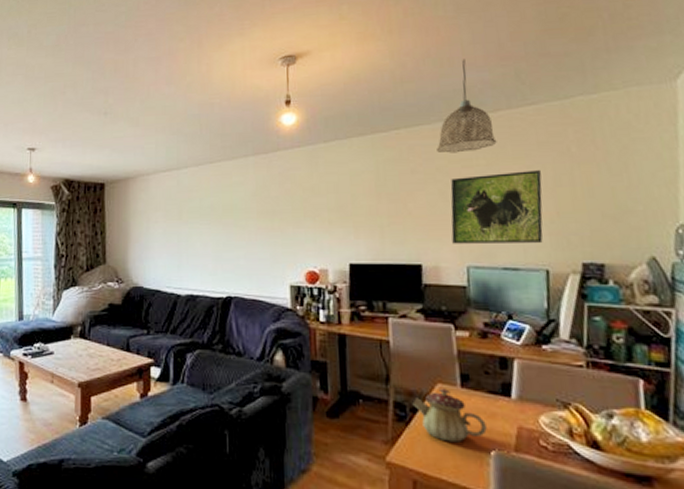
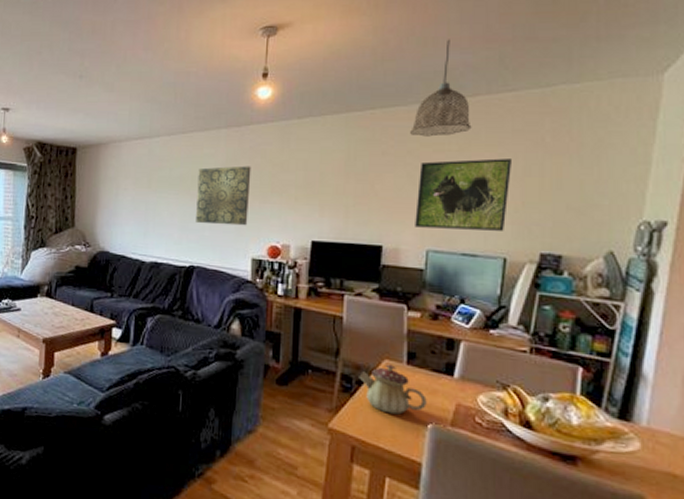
wall art: none [229,191,283,253] -> present [196,166,251,226]

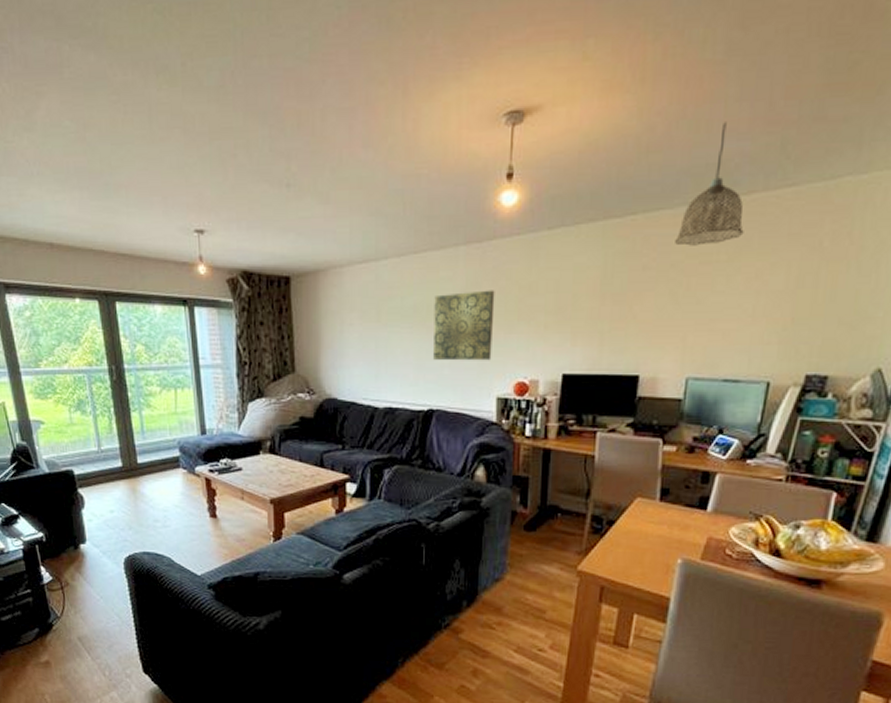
teapot: present [359,364,427,415] -> none [610,502,678,552]
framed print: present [415,158,511,231] -> none [675,268,784,353]

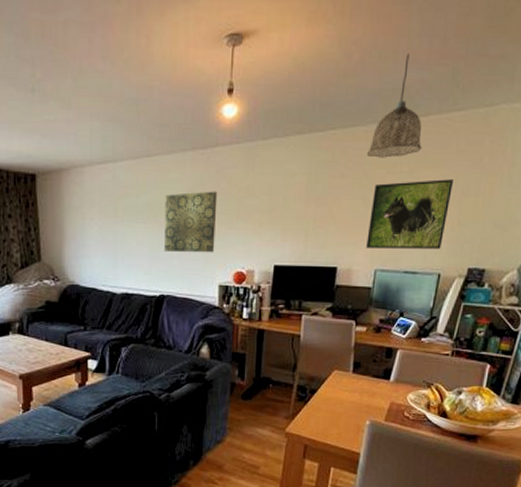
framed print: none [675,268,784,353] -> present [366,179,453,249]

